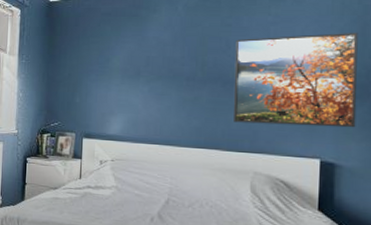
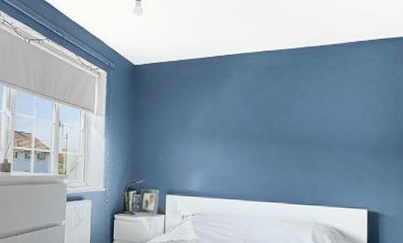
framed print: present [233,32,358,128] -> none [296,98,394,182]

